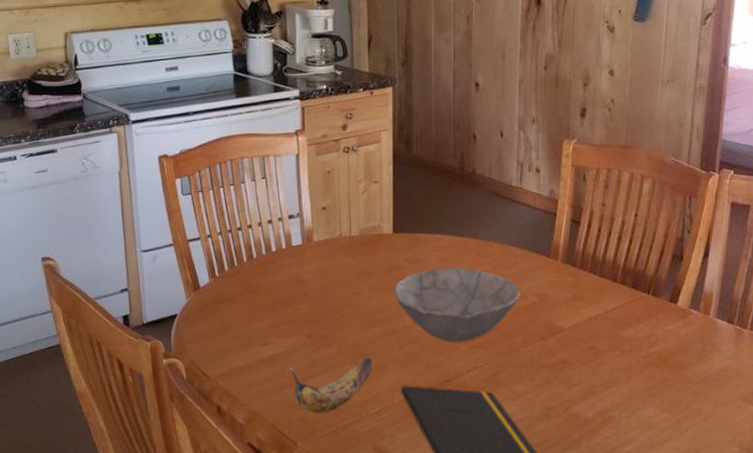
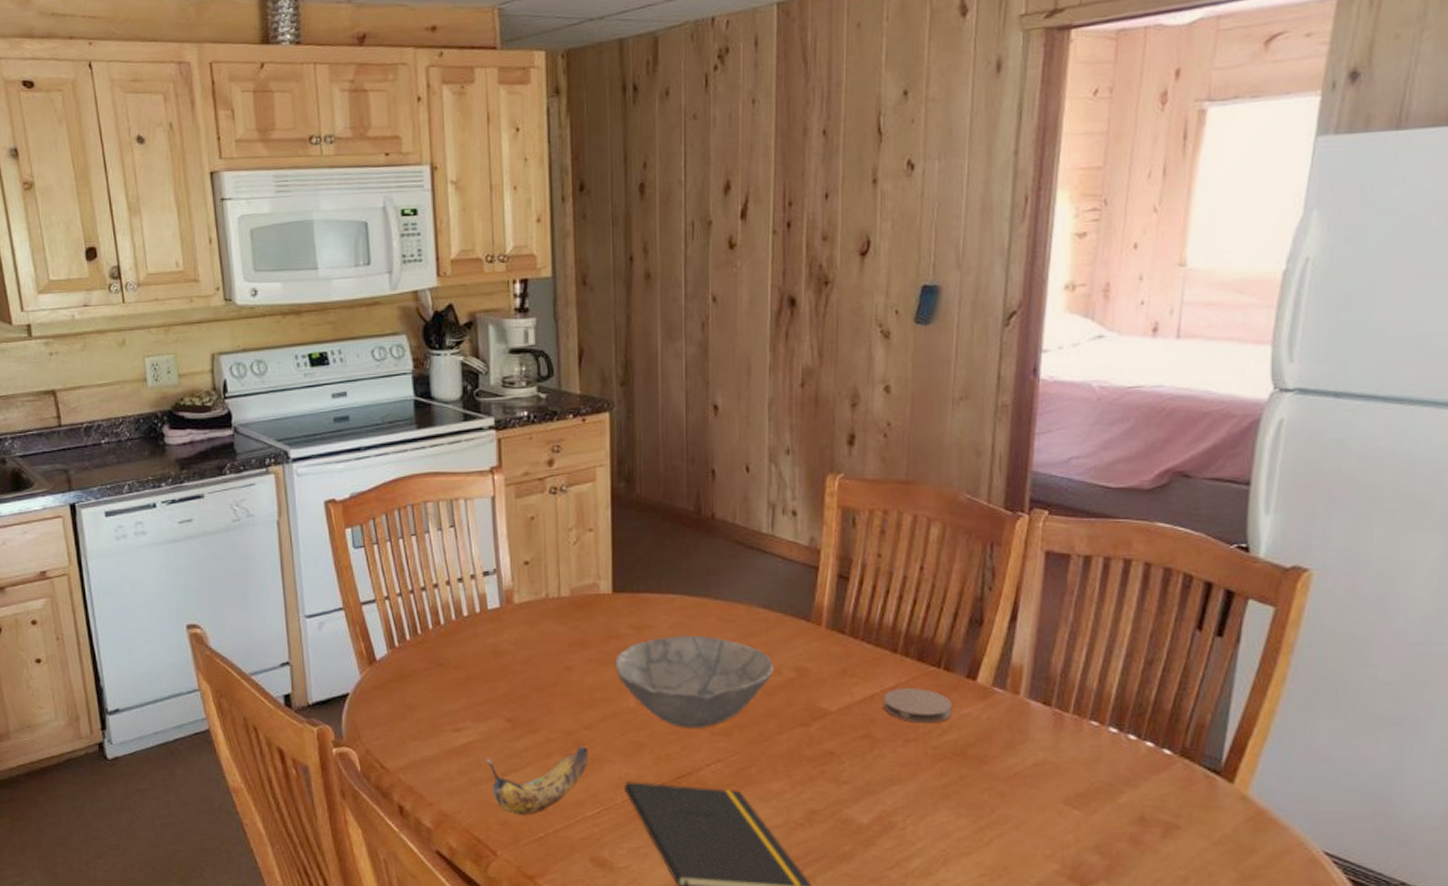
coaster: none [605,310,658,338] -> present [884,688,952,724]

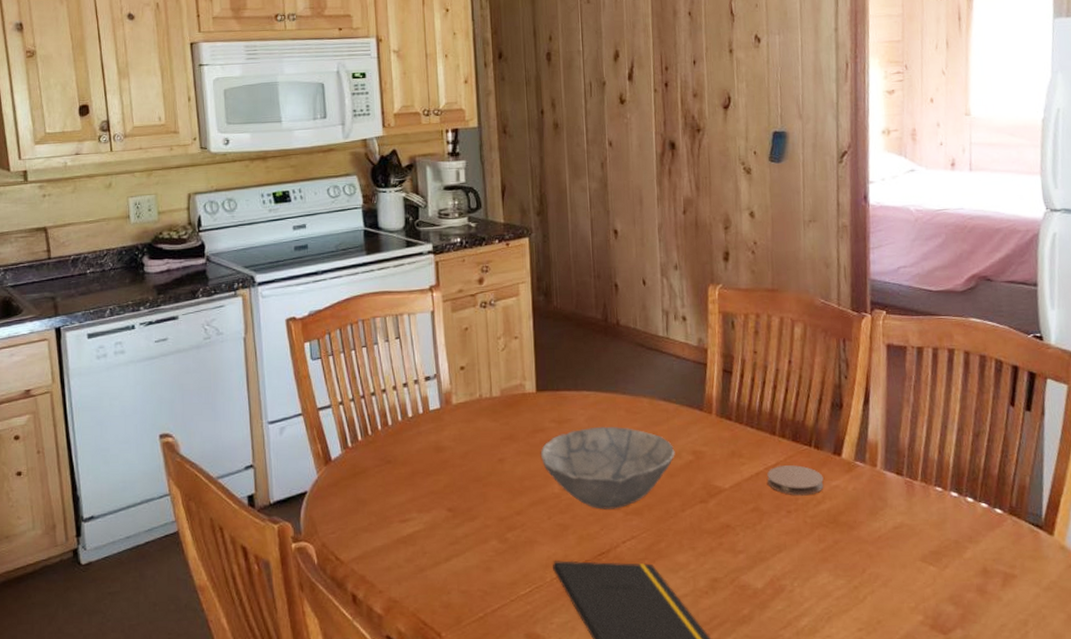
banana: present [486,746,589,816] -> none [430,530,521,598]

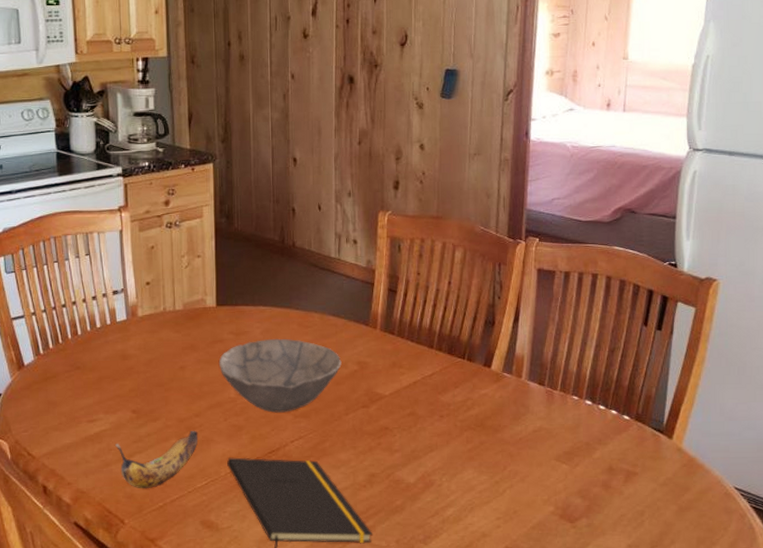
banana: none [430,530,521,598] -> present [115,430,199,489]
coaster: present [767,465,824,496] -> none [424,375,474,403]

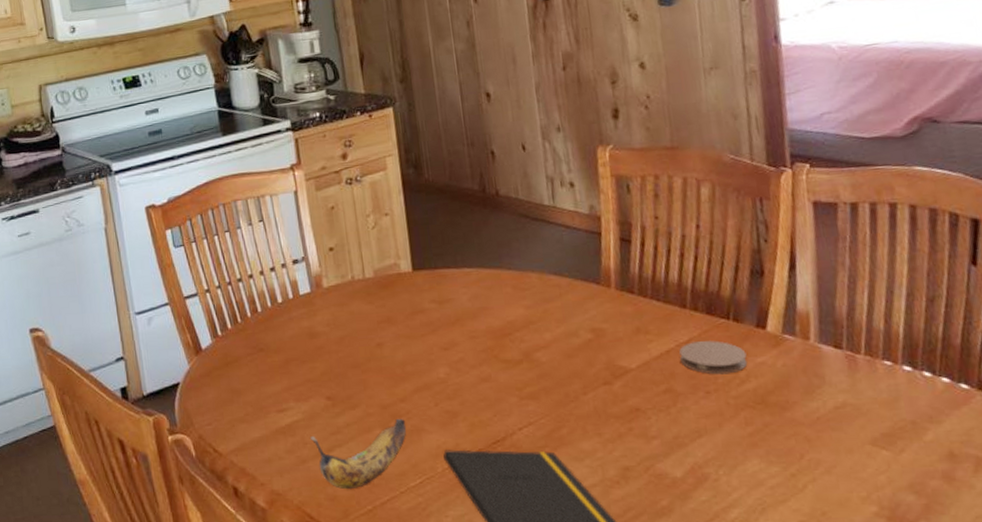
bowl: present [218,338,342,413] -> none [421,305,572,395]
coaster: none [424,375,474,403] -> present [679,340,748,375]

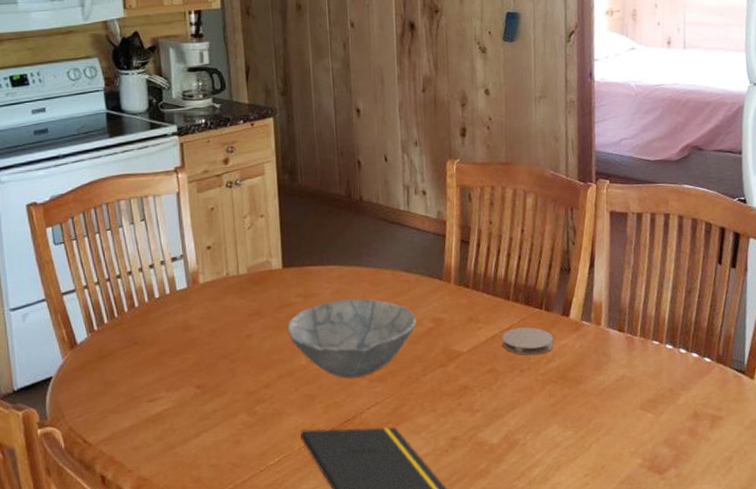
banana: present [310,418,407,490] -> none [179,403,269,472]
bowl: none [421,305,572,395] -> present [287,298,417,379]

